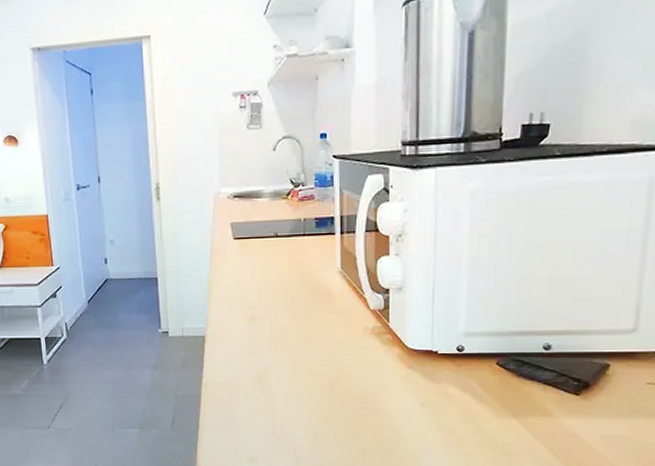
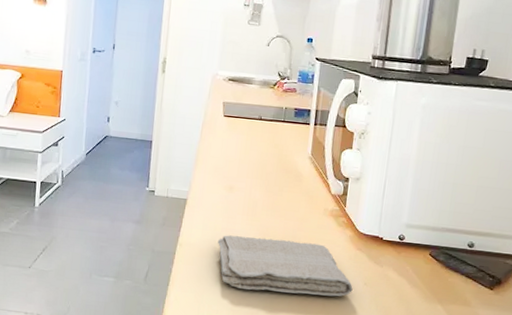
washcloth: none [245,367,408,426] -> present [217,235,353,297]

